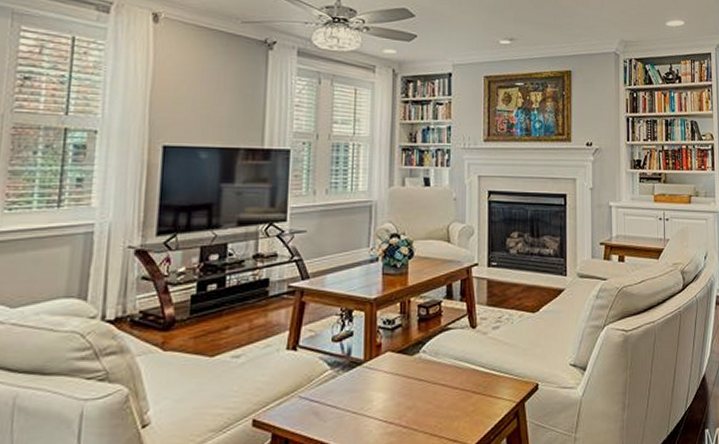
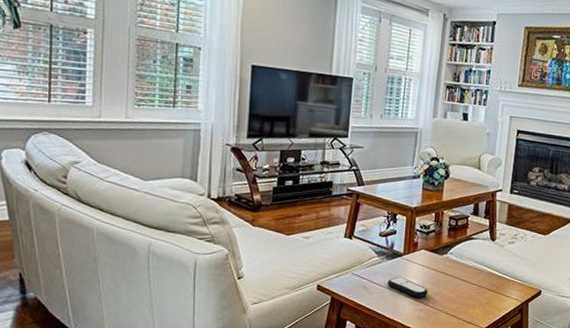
remote control: none [346,391,399,418] -> present [388,276,428,298]

